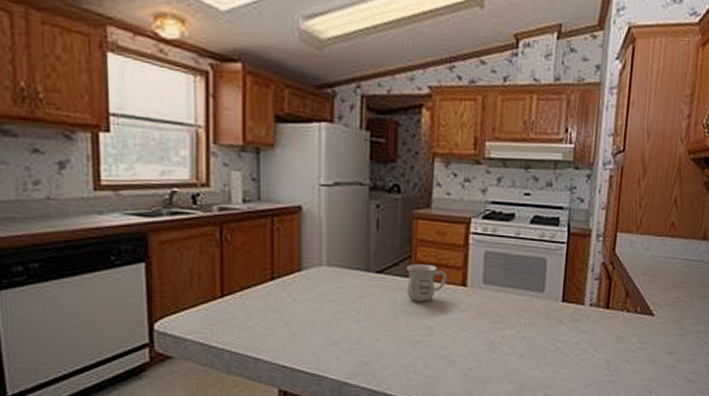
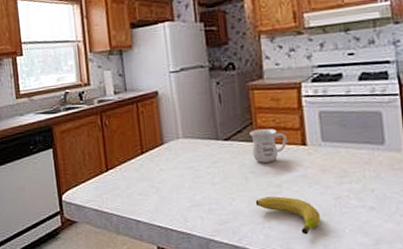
fruit: none [402,339,469,380] -> present [255,196,320,235]

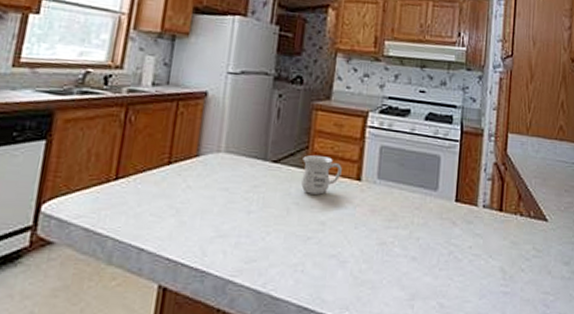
fruit: present [255,196,320,235] -> none [292,234,360,283]

